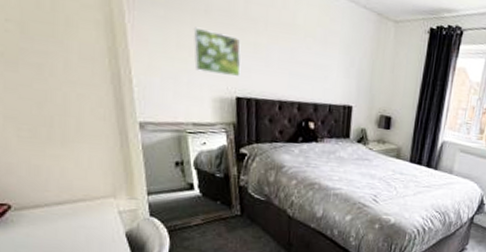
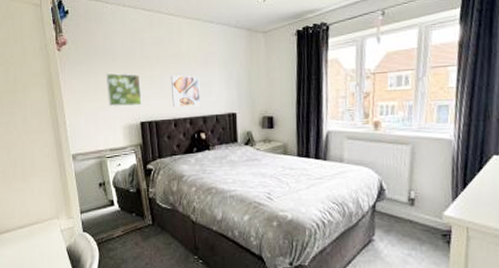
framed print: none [279,49,316,92] -> present [170,75,201,107]

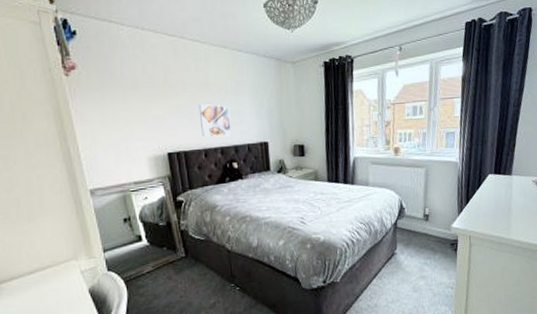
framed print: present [105,73,142,107] -> none [125,101,169,138]

